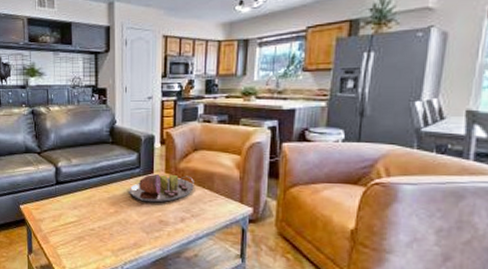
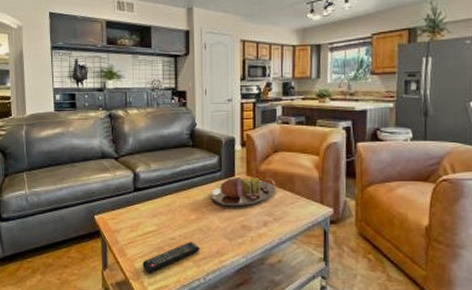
remote control: none [64,232,119,259] -> present [142,241,200,273]

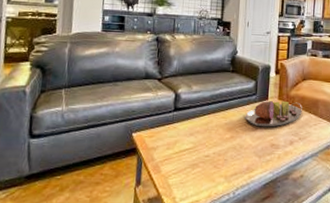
remote control: present [142,241,200,273] -> none [176,158,232,189]

